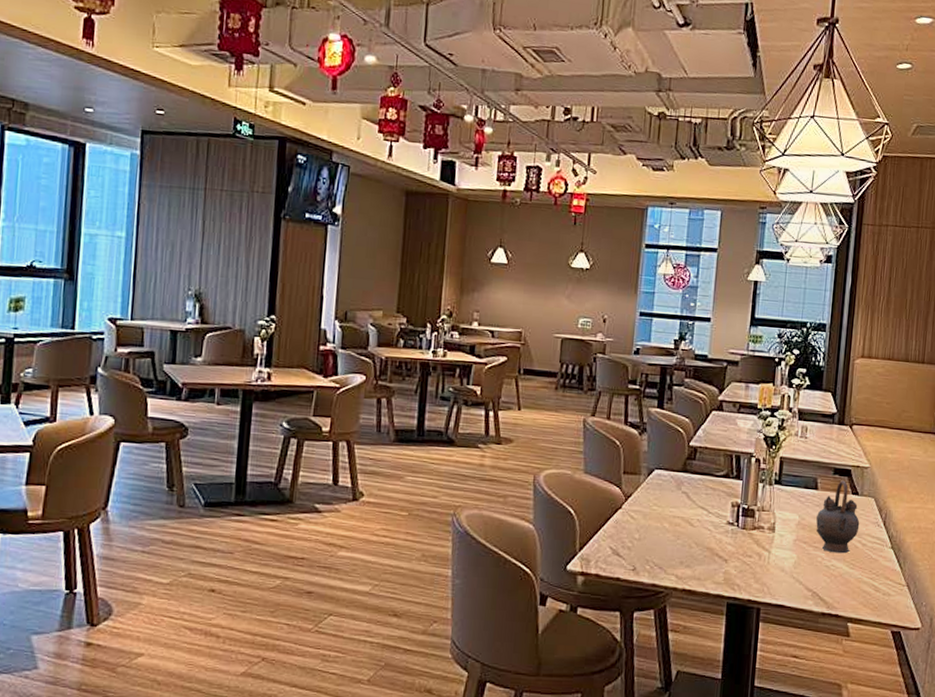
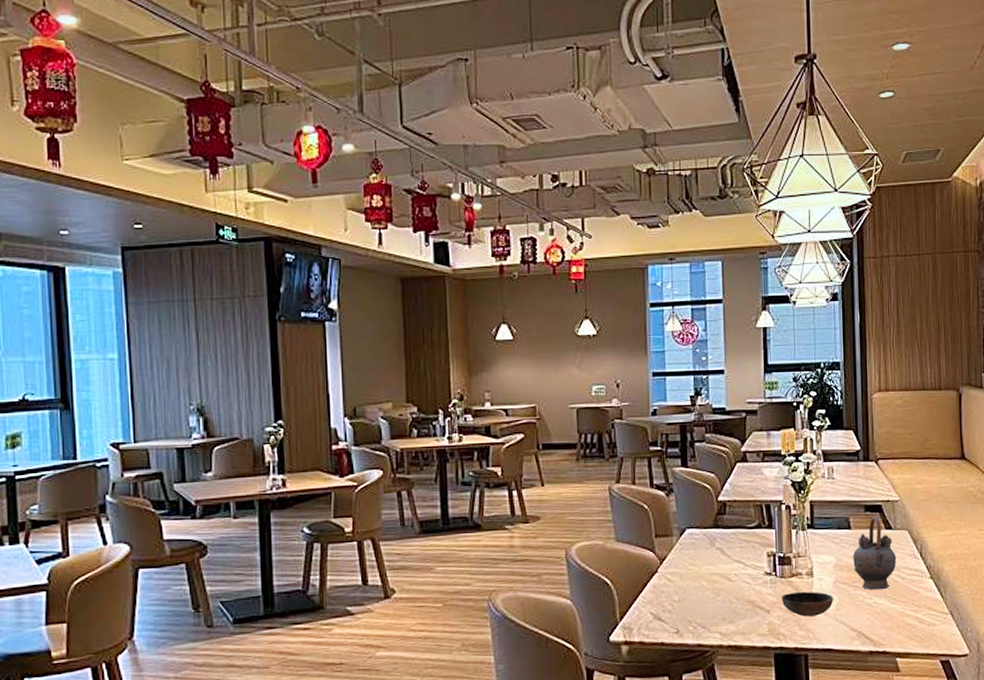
bowl: none [740,544,793,571] -> present [781,591,834,617]

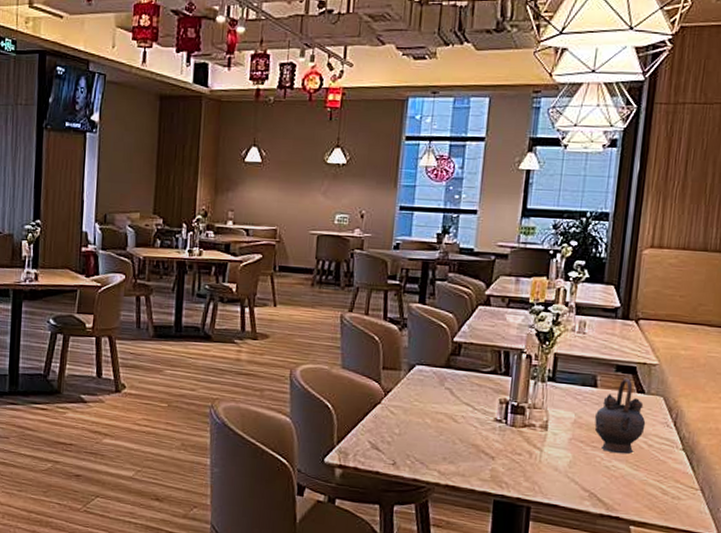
bowl: present [781,591,834,617] -> none [508,442,568,470]

